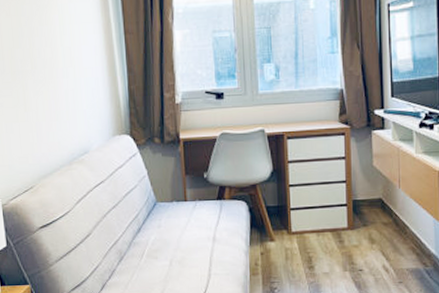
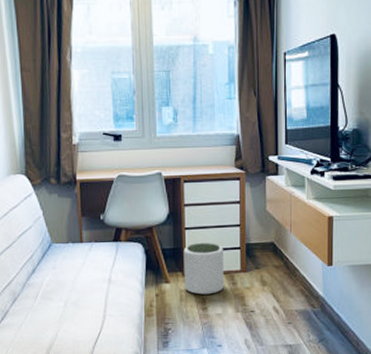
plant pot: none [288,200,330,253] -> present [183,243,224,295]

